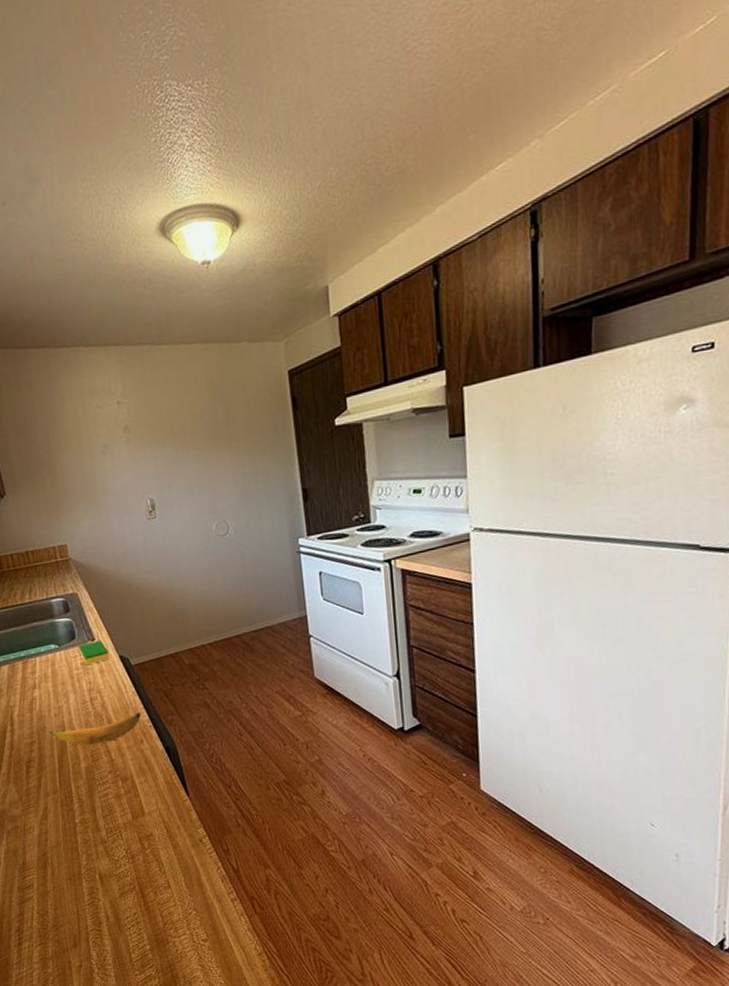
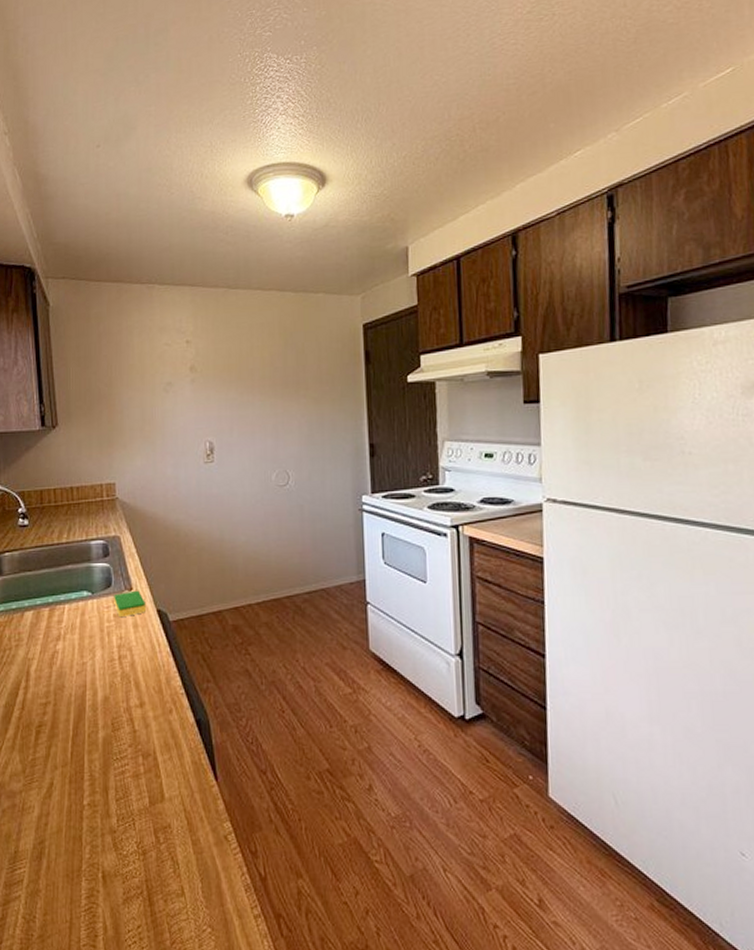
banana: present [49,712,141,746] -> none [68,676,173,712]

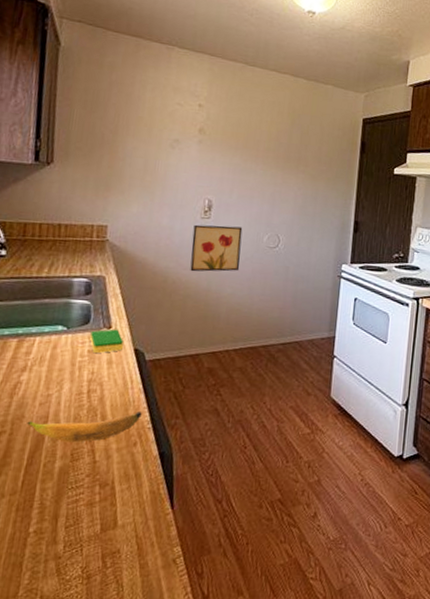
banana: none [68,676,173,712] -> present [26,412,142,443]
wall art: none [198,467,251,522] -> present [190,224,243,272]

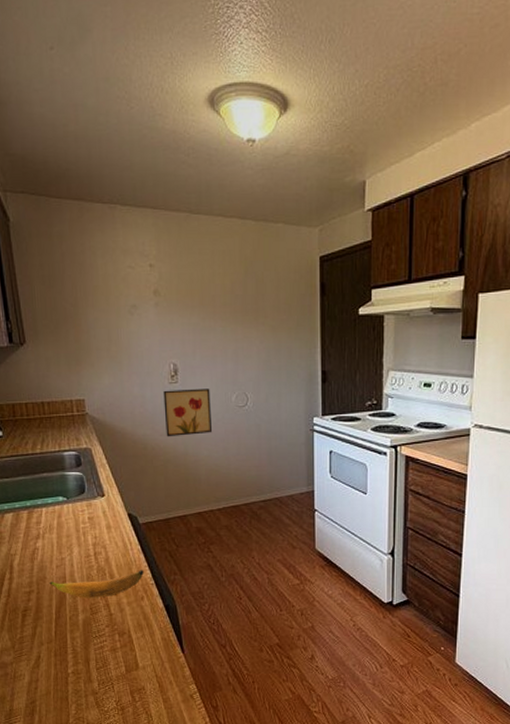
dish sponge: present [90,329,123,354] -> none [88,496,117,520]

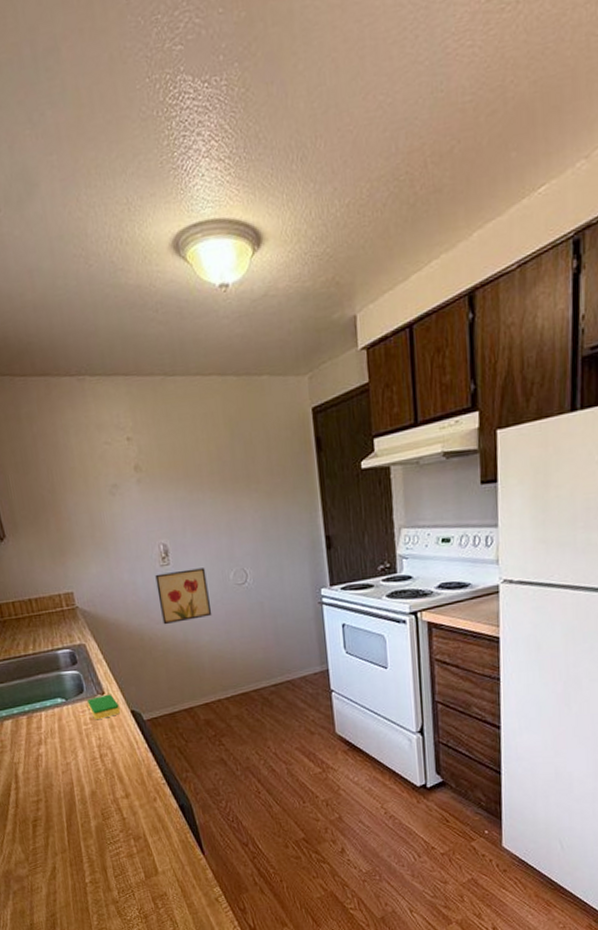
banana: present [49,570,144,599] -> none [56,769,154,804]
dish sponge: none [88,496,117,520] -> present [87,694,120,720]

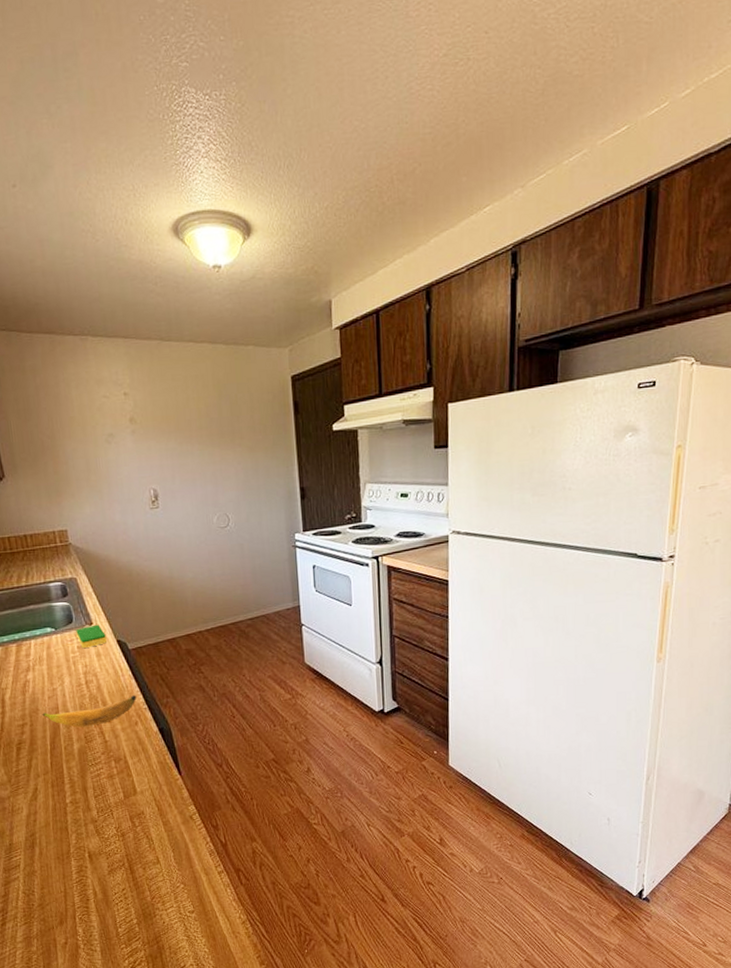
banana: none [56,769,154,804] -> present [42,695,137,728]
wall art: present [155,568,212,625] -> none [145,511,196,562]

